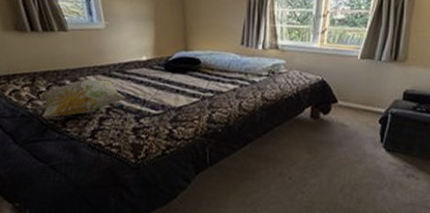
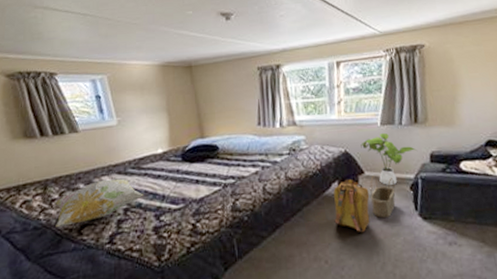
backpack: none [302,105,340,157] -> present [333,178,370,233]
house plant: none [338,66,391,116] -> present [360,132,417,185]
wicker basket: none [340,105,365,145] -> present [370,175,396,218]

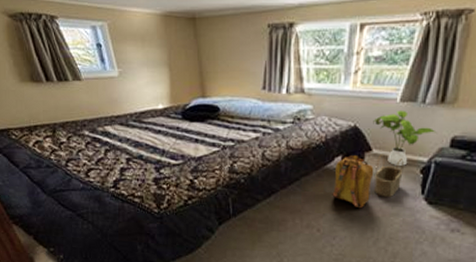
decorative pillow: present [54,178,144,227] -> none [63,129,144,168]

